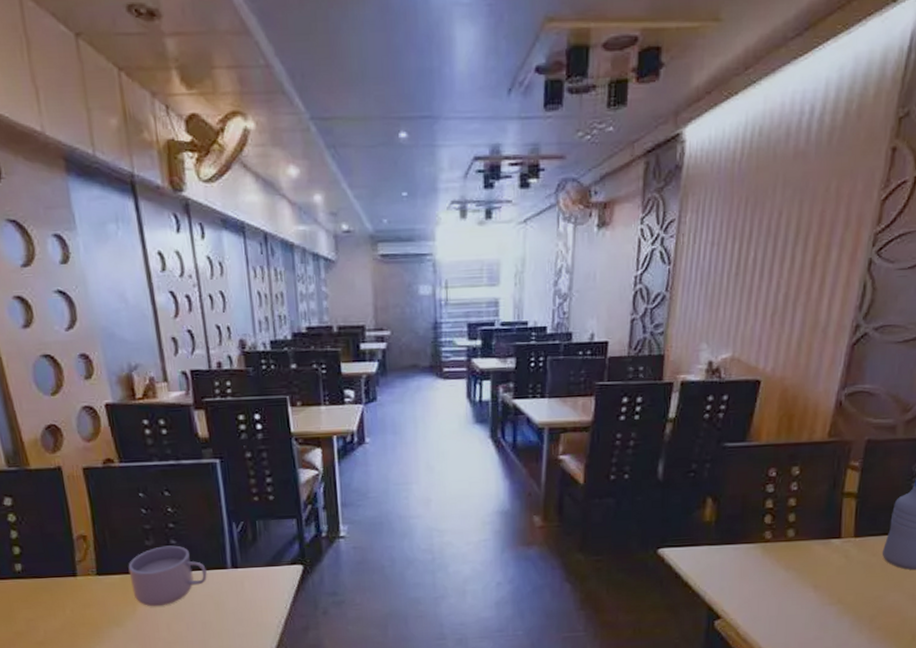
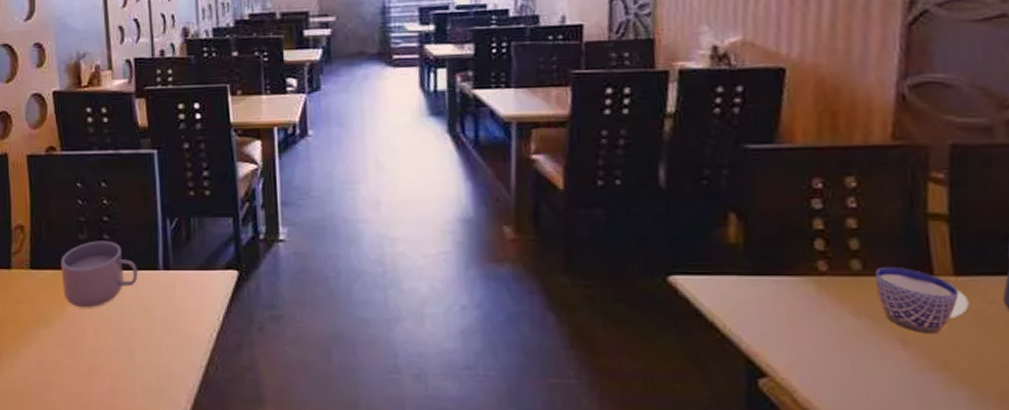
cup: none [802,532,861,579] -> present [875,266,969,333]

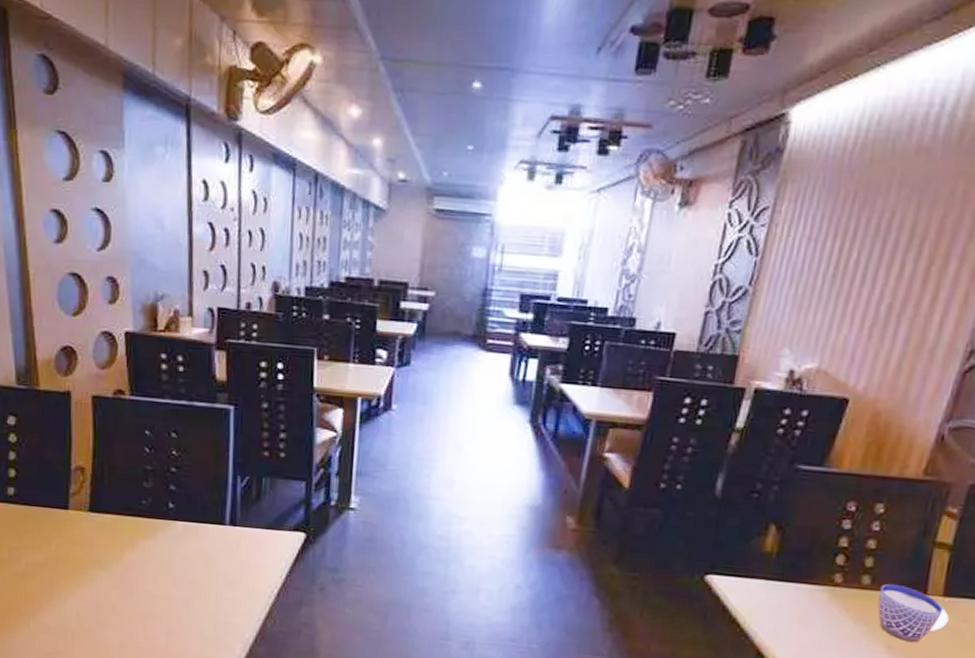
cup: present [60,241,138,308] -> none [122,490,203,555]

